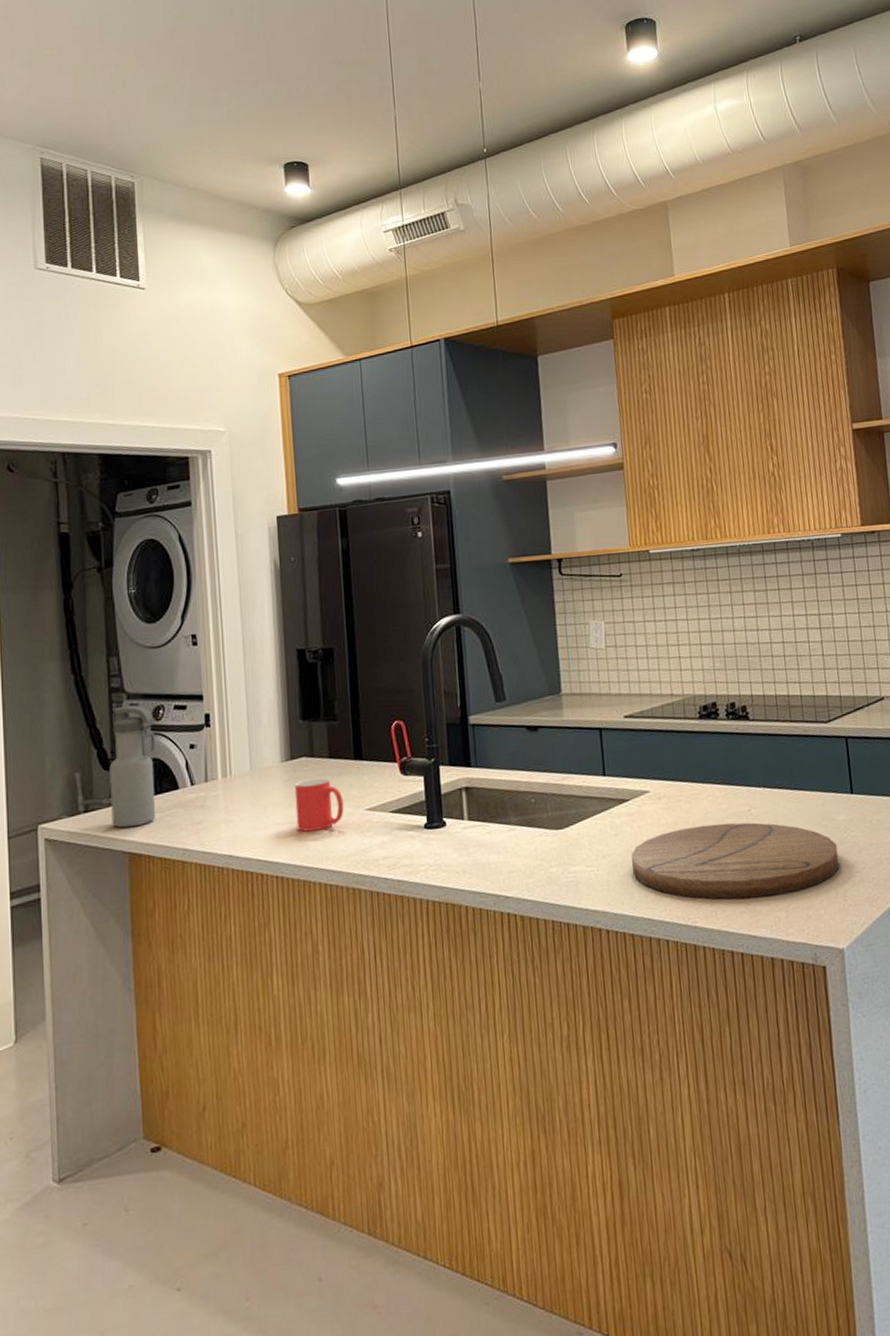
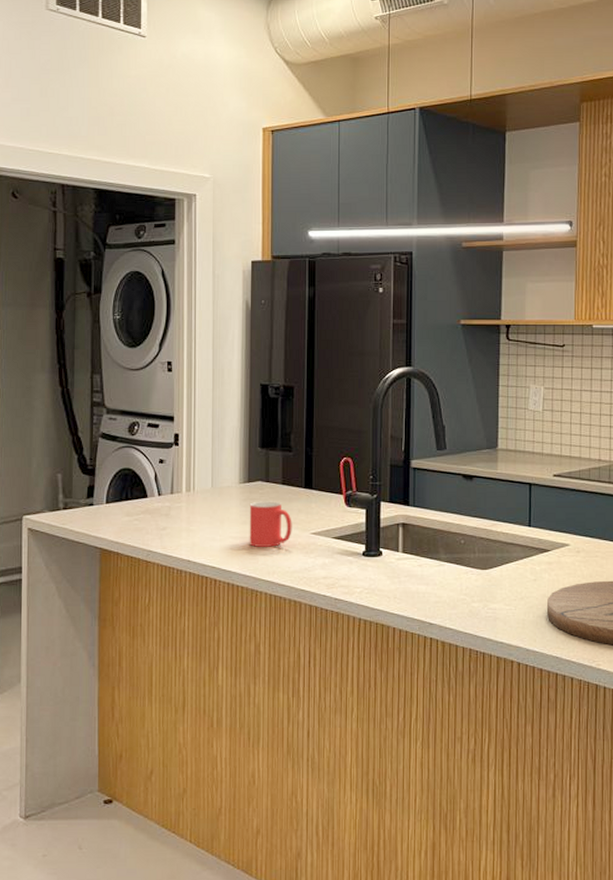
water bottle: present [109,706,156,828] -> none [87,420,130,527]

